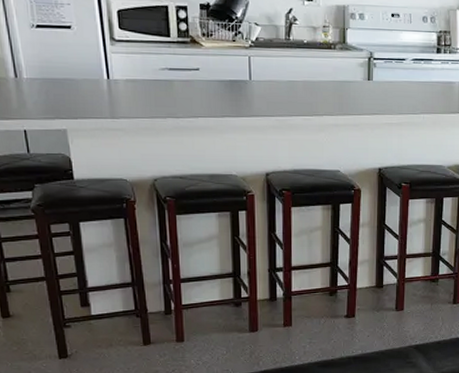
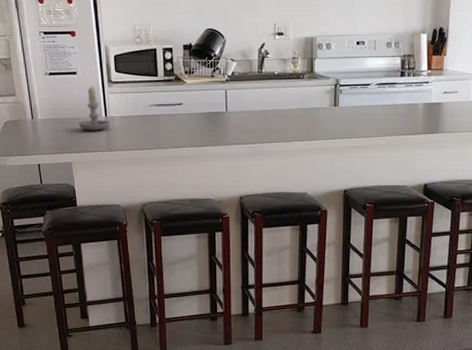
candle: none [74,43,114,95] -> present [78,86,110,131]

